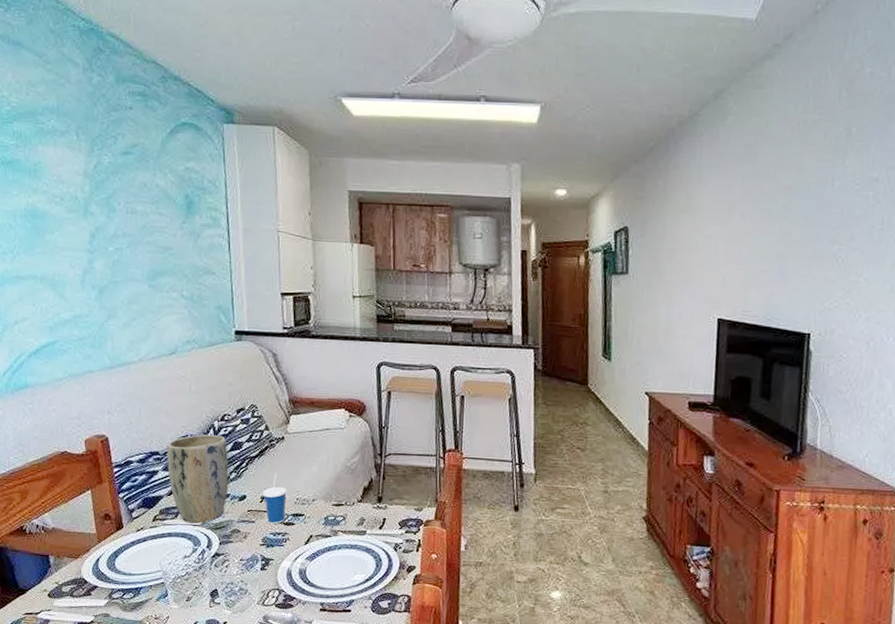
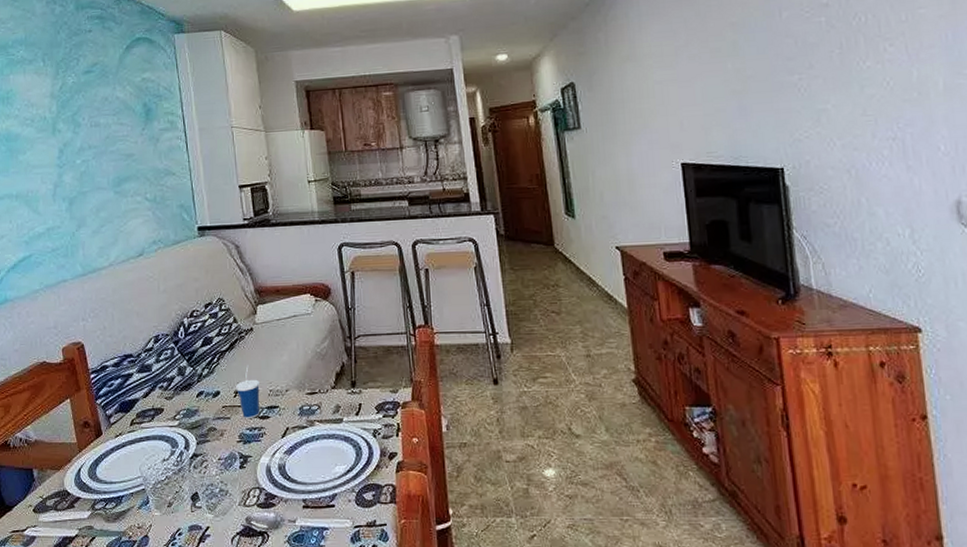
plant pot: present [166,434,229,524] -> none [140,332,202,425]

